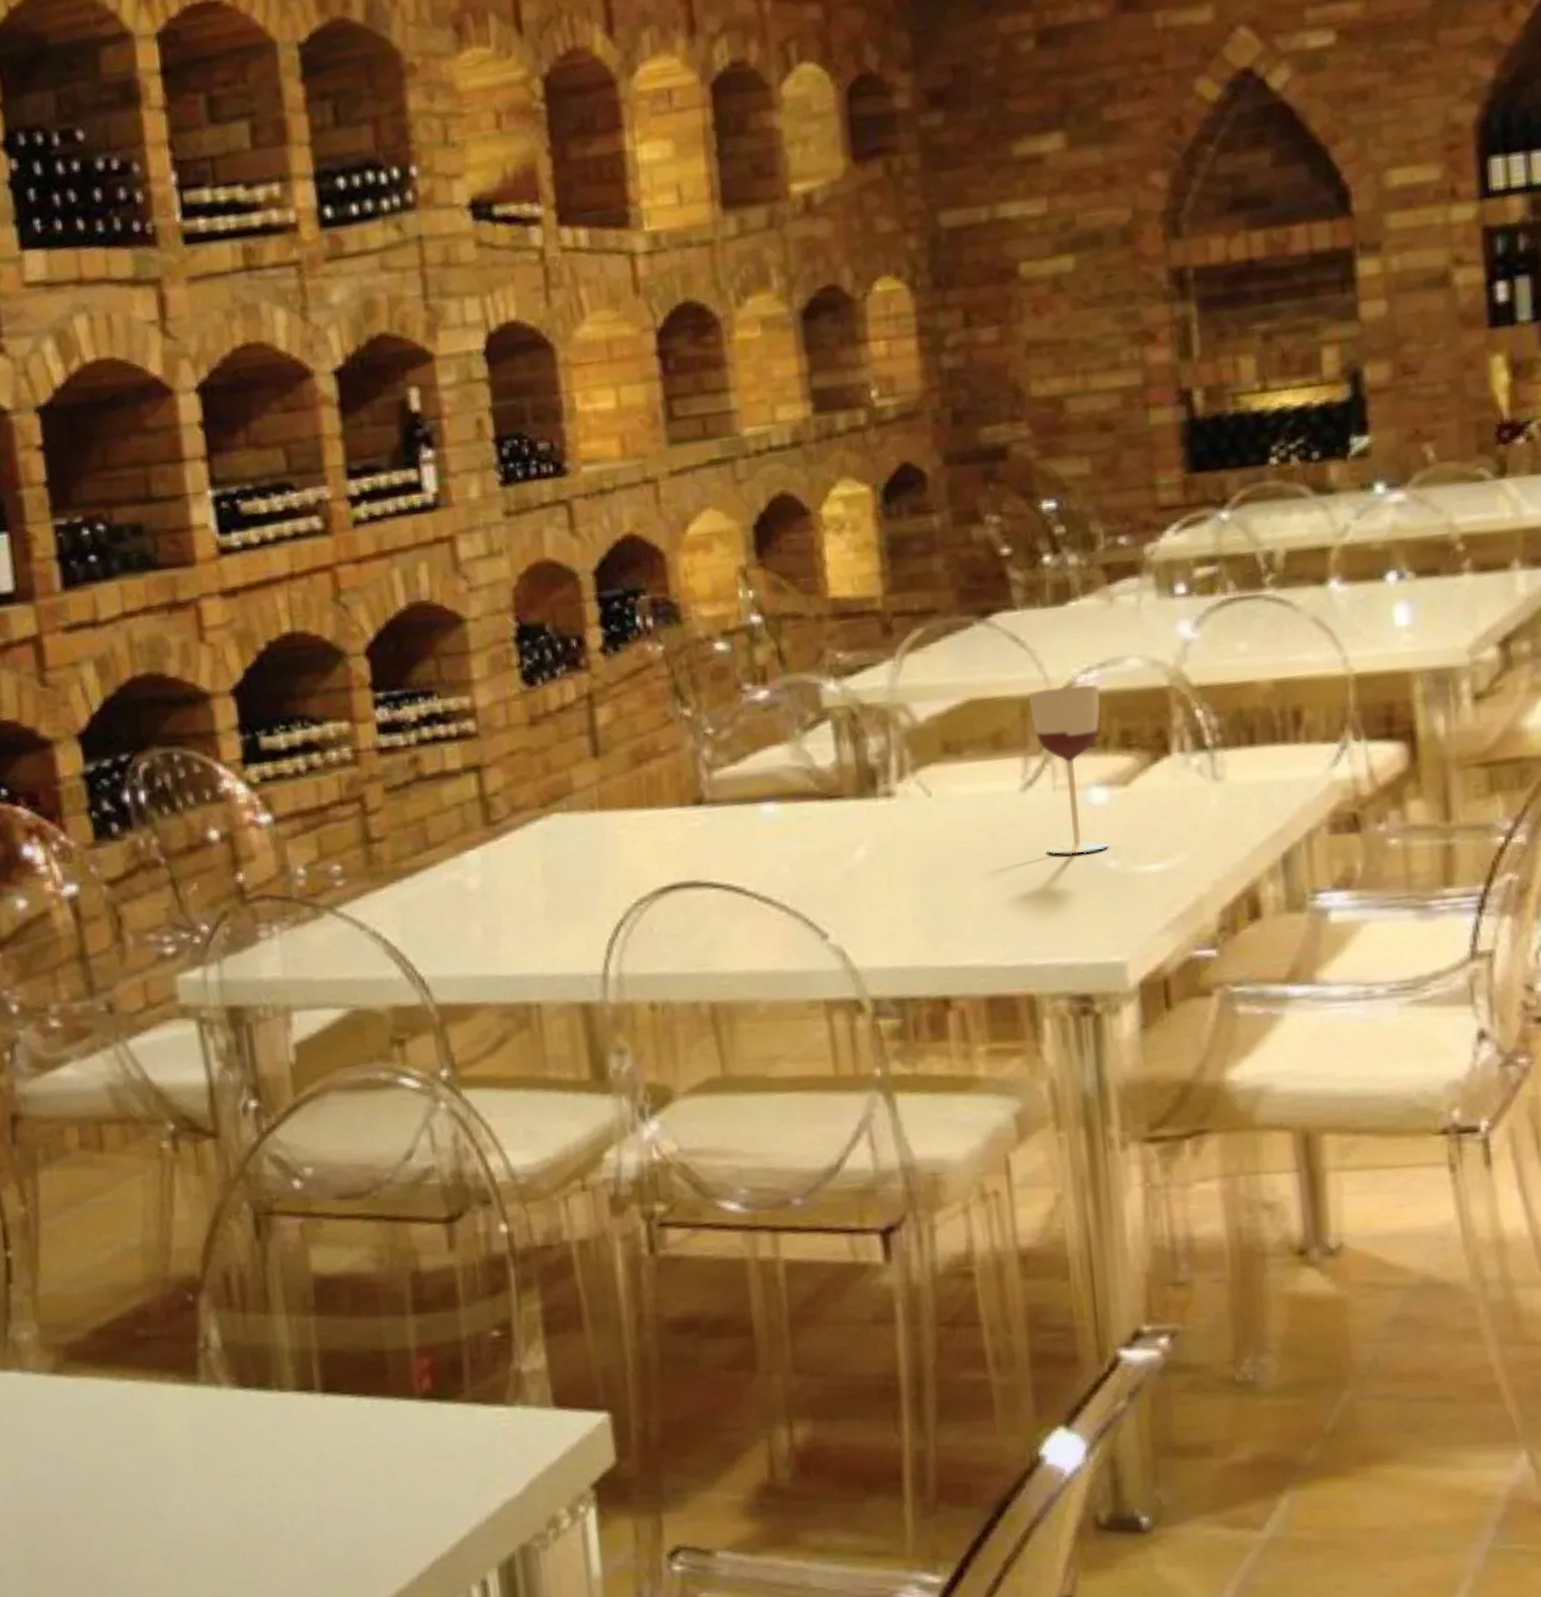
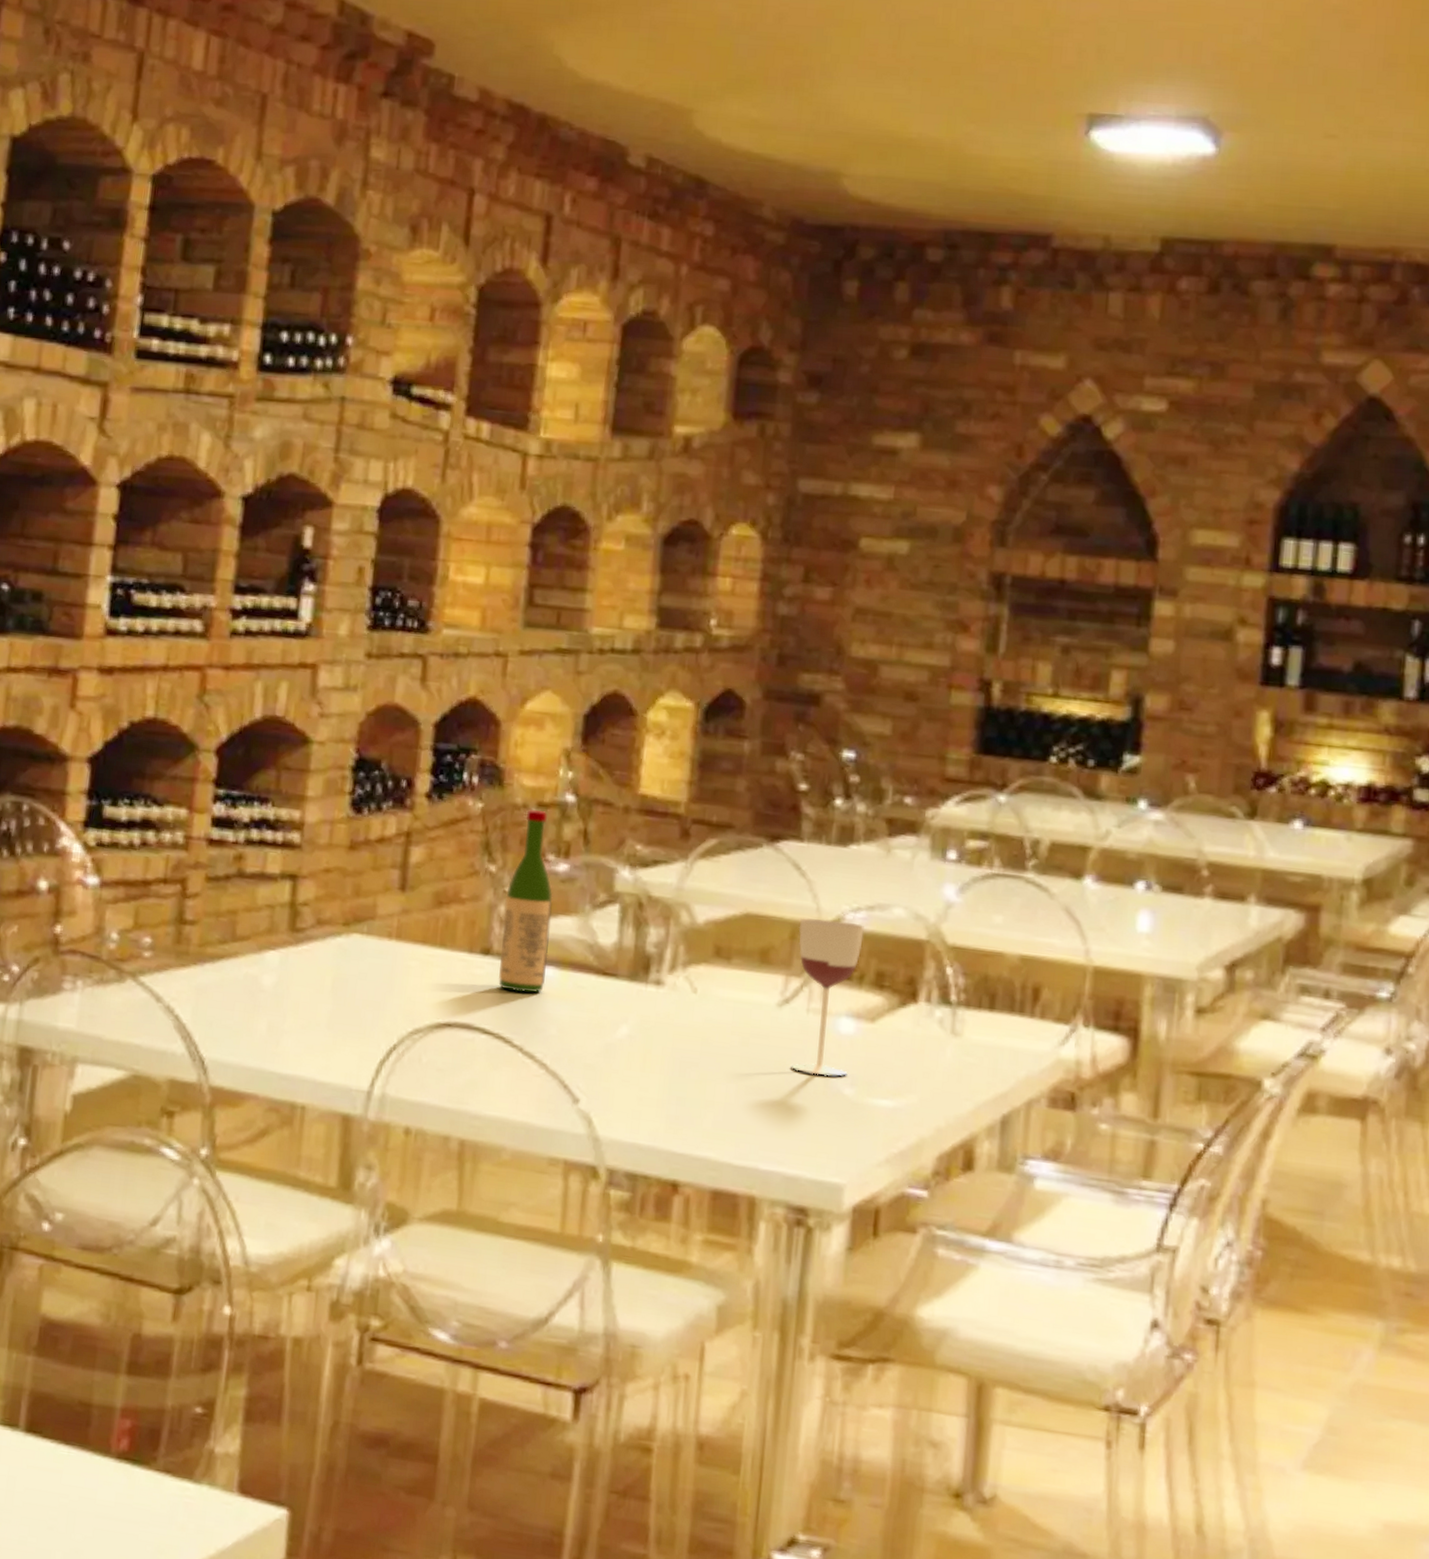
wine bottle: none [707,639,767,837] -> present [498,809,553,993]

